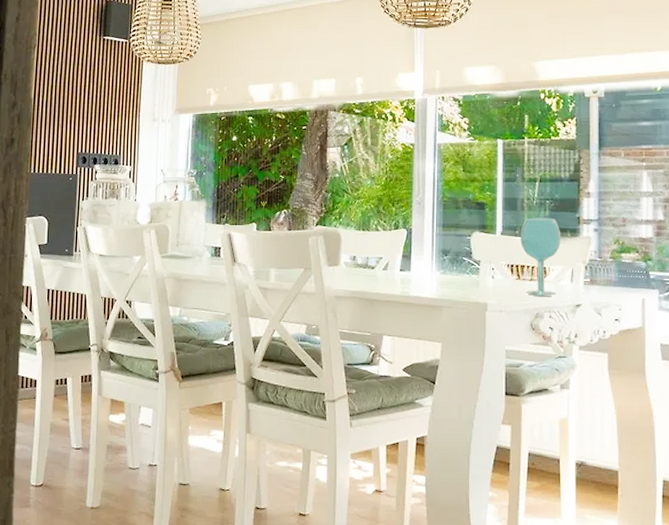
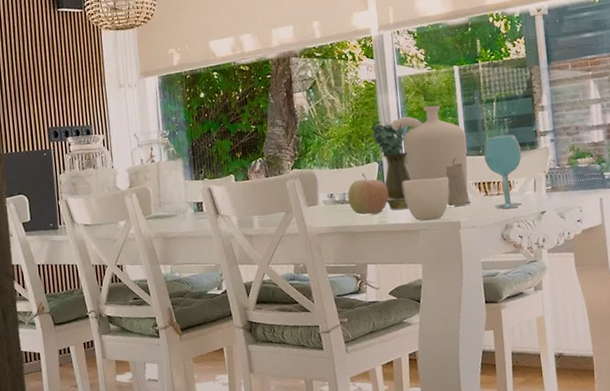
fruit: none [370,239,414,285] -> present [347,173,389,215]
vase: none [402,185,440,282] -> present [370,120,411,210]
water jug: none [424,177,503,279] -> present [390,105,468,200]
cup: none [430,252,480,298] -> present [402,177,450,221]
candle: none [476,236,502,288] -> present [445,158,472,207]

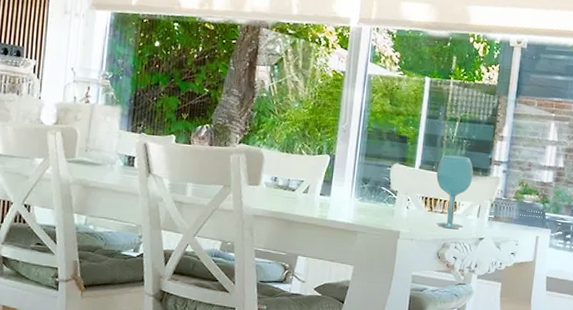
fruit: present [347,173,389,215] -> none [291,163,335,208]
vase: present [370,120,411,210] -> none [328,111,364,208]
water jug: present [390,105,468,200] -> none [350,110,424,208]
cup: present [402,177,450,221] -> none [349,179,398,225]
candle: present [445,158,472,207] -> none [391,168,415,217]

